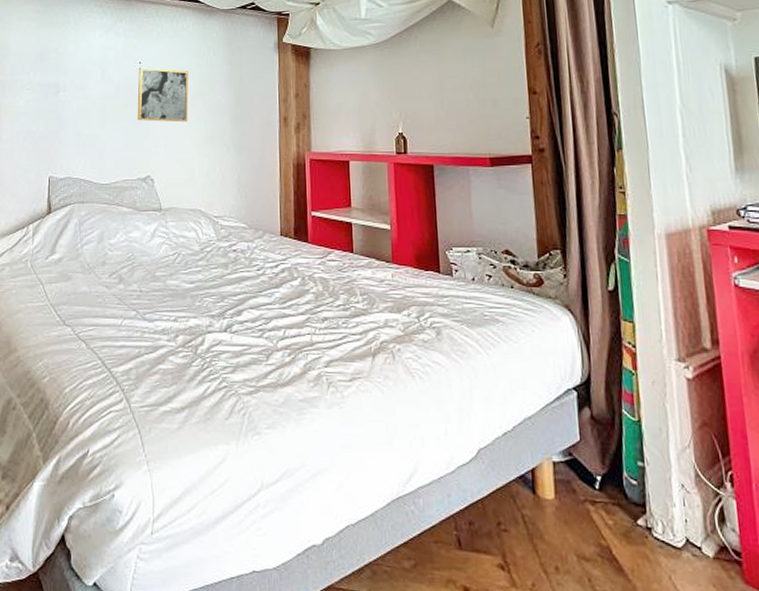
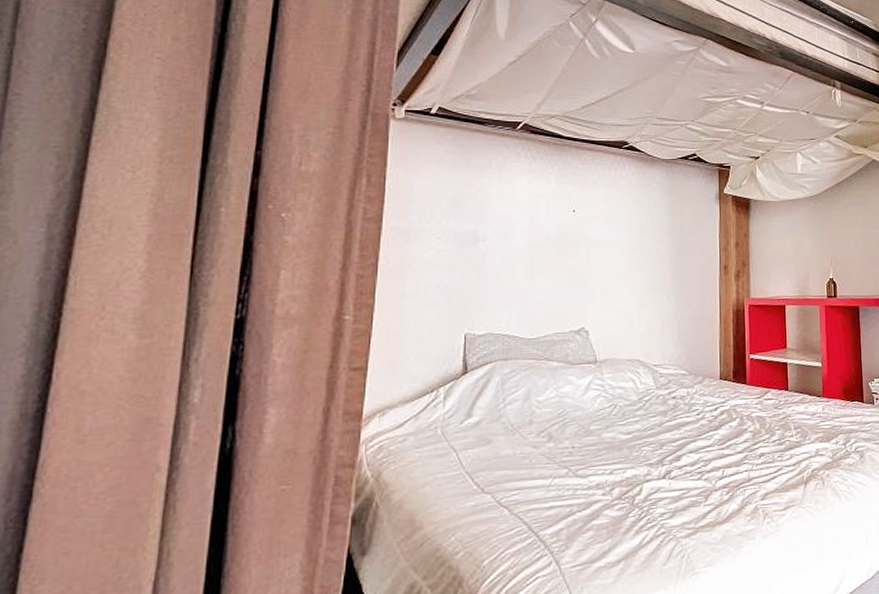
wall art: present [137,67,189,122] -> none [570,216,627,272]

